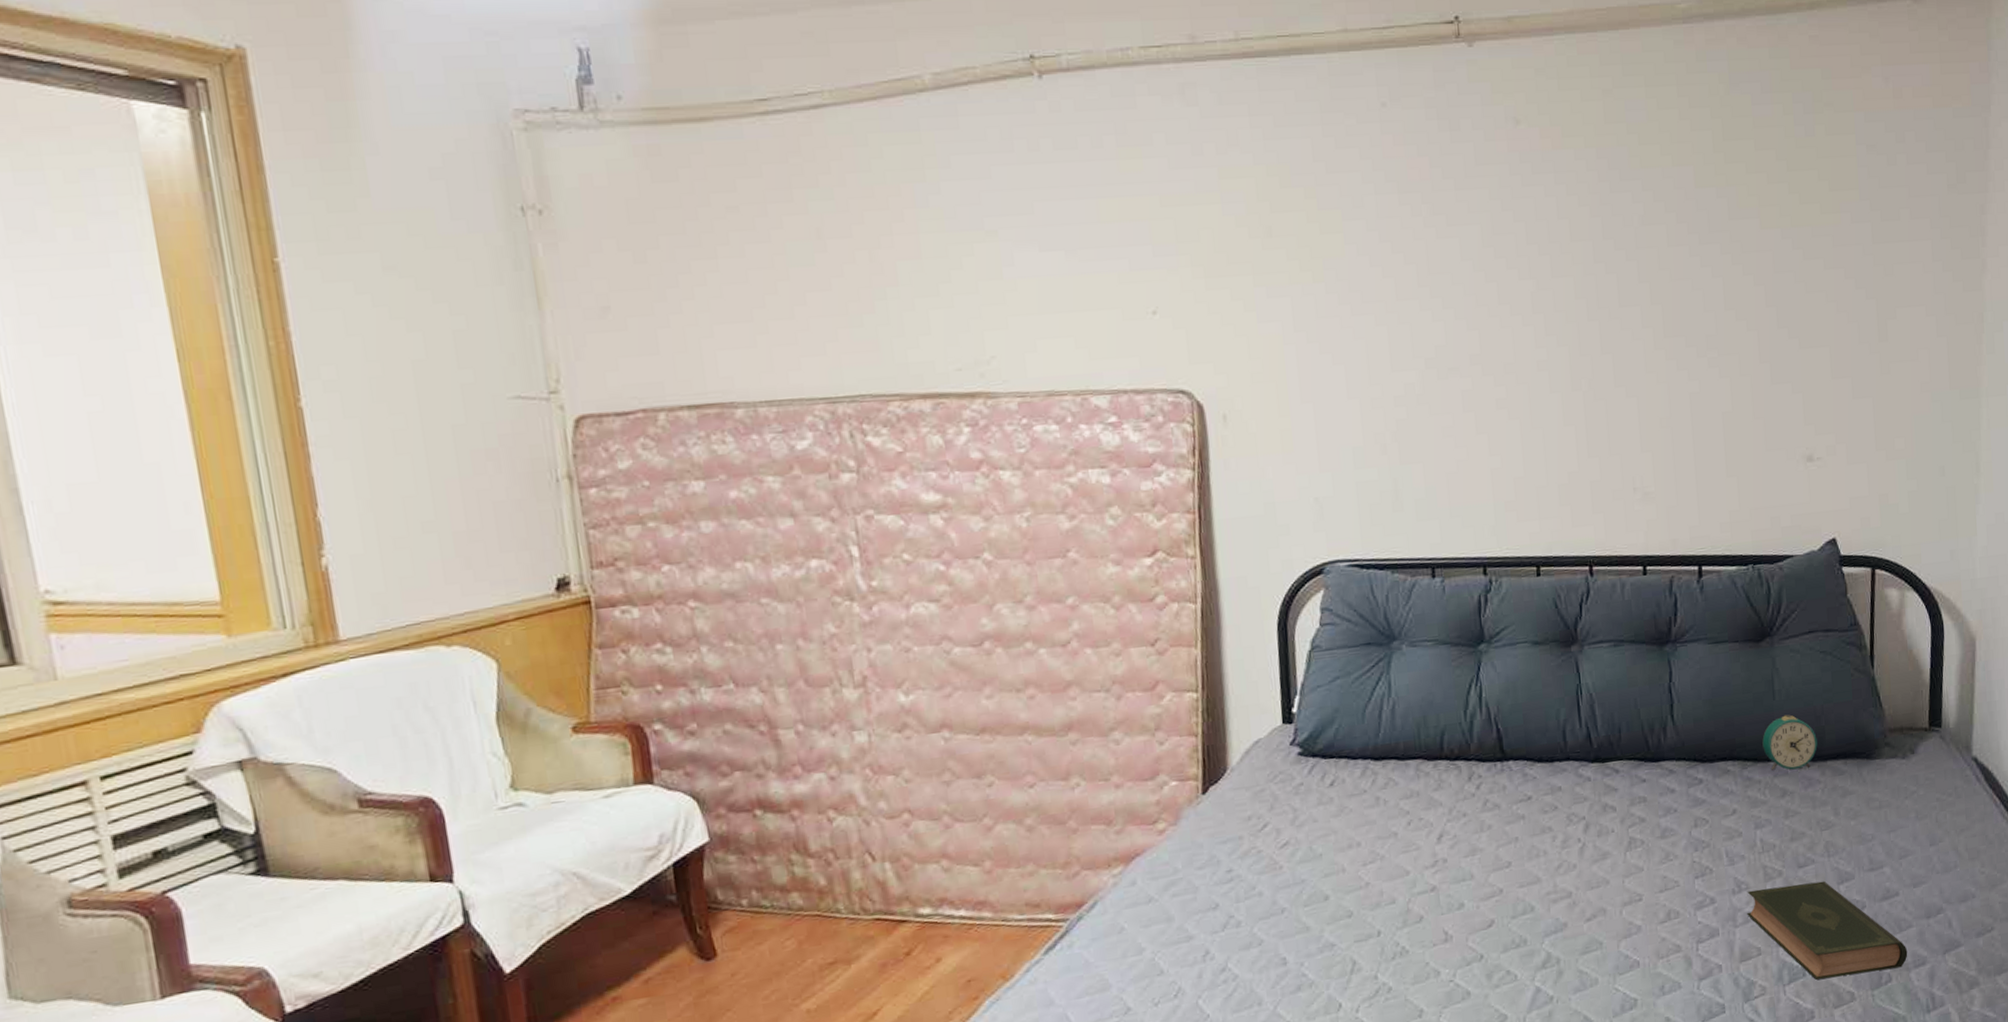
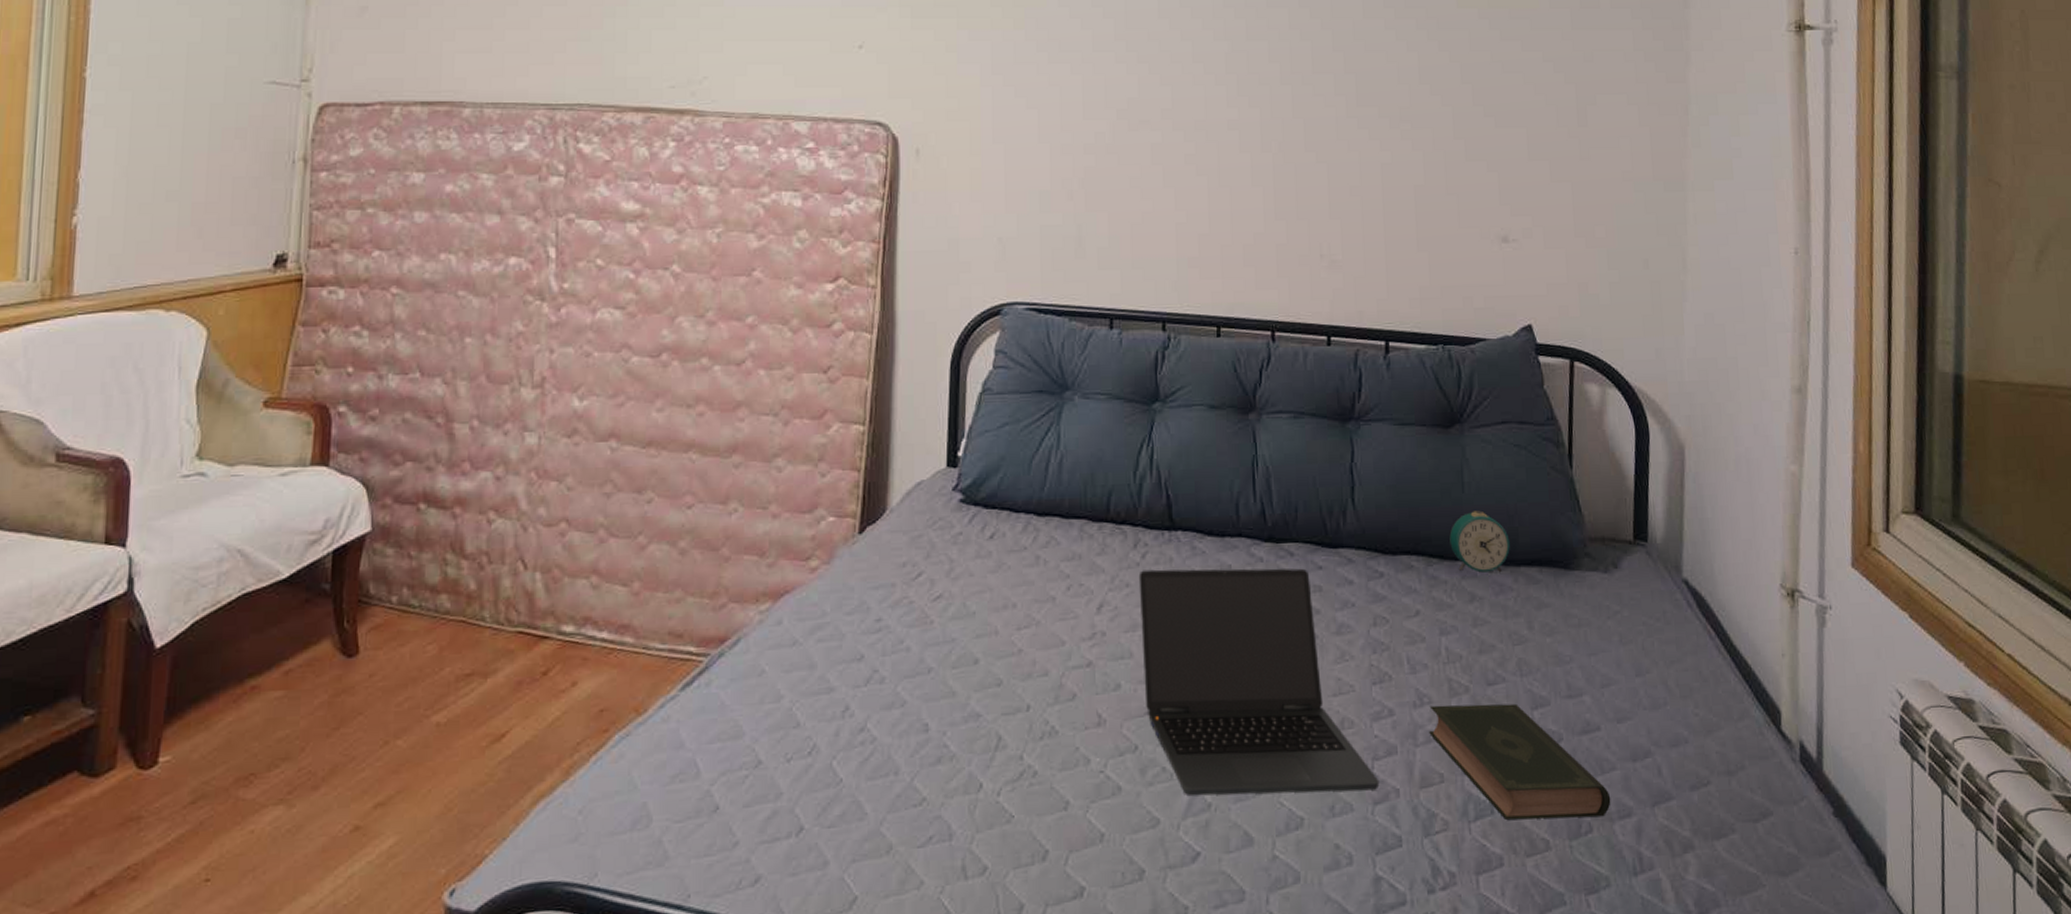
laptop: none [1474,783,1704,992] -> present [1138,568,1380,796]

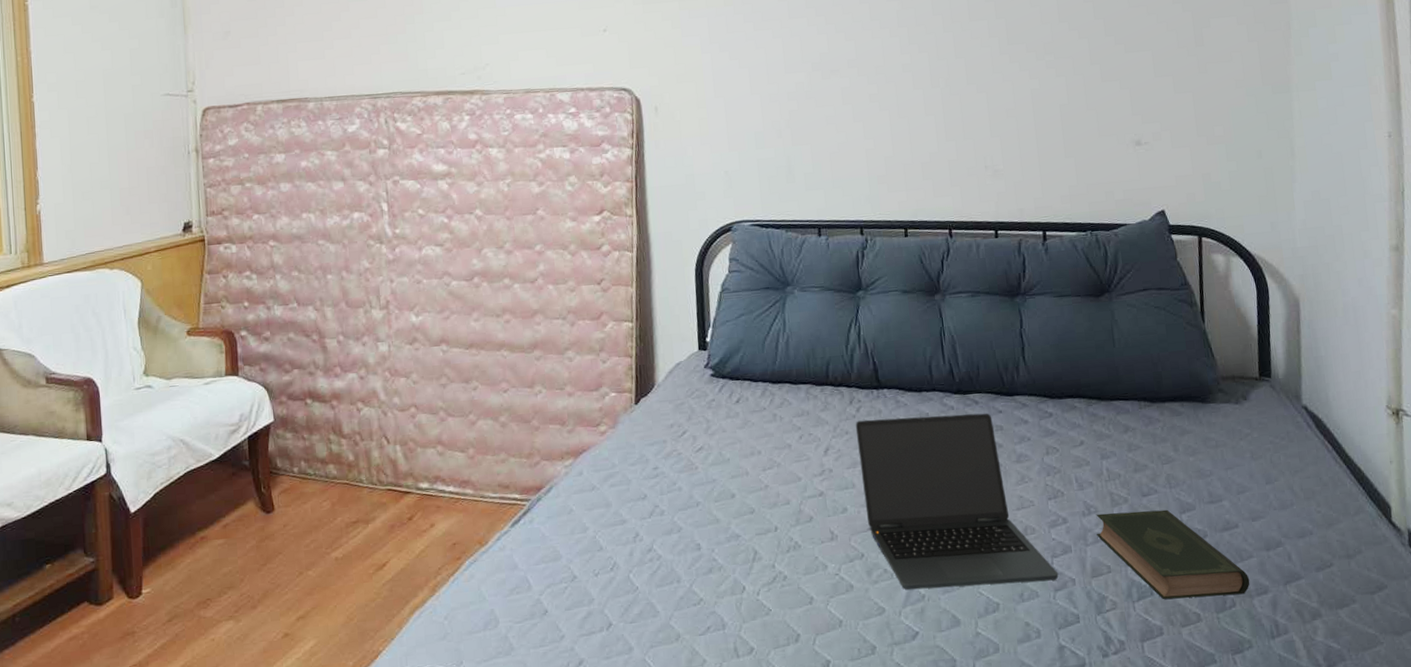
alarm clock: present [1449,510,1510,573] -> none [1105,360,1156,409]

